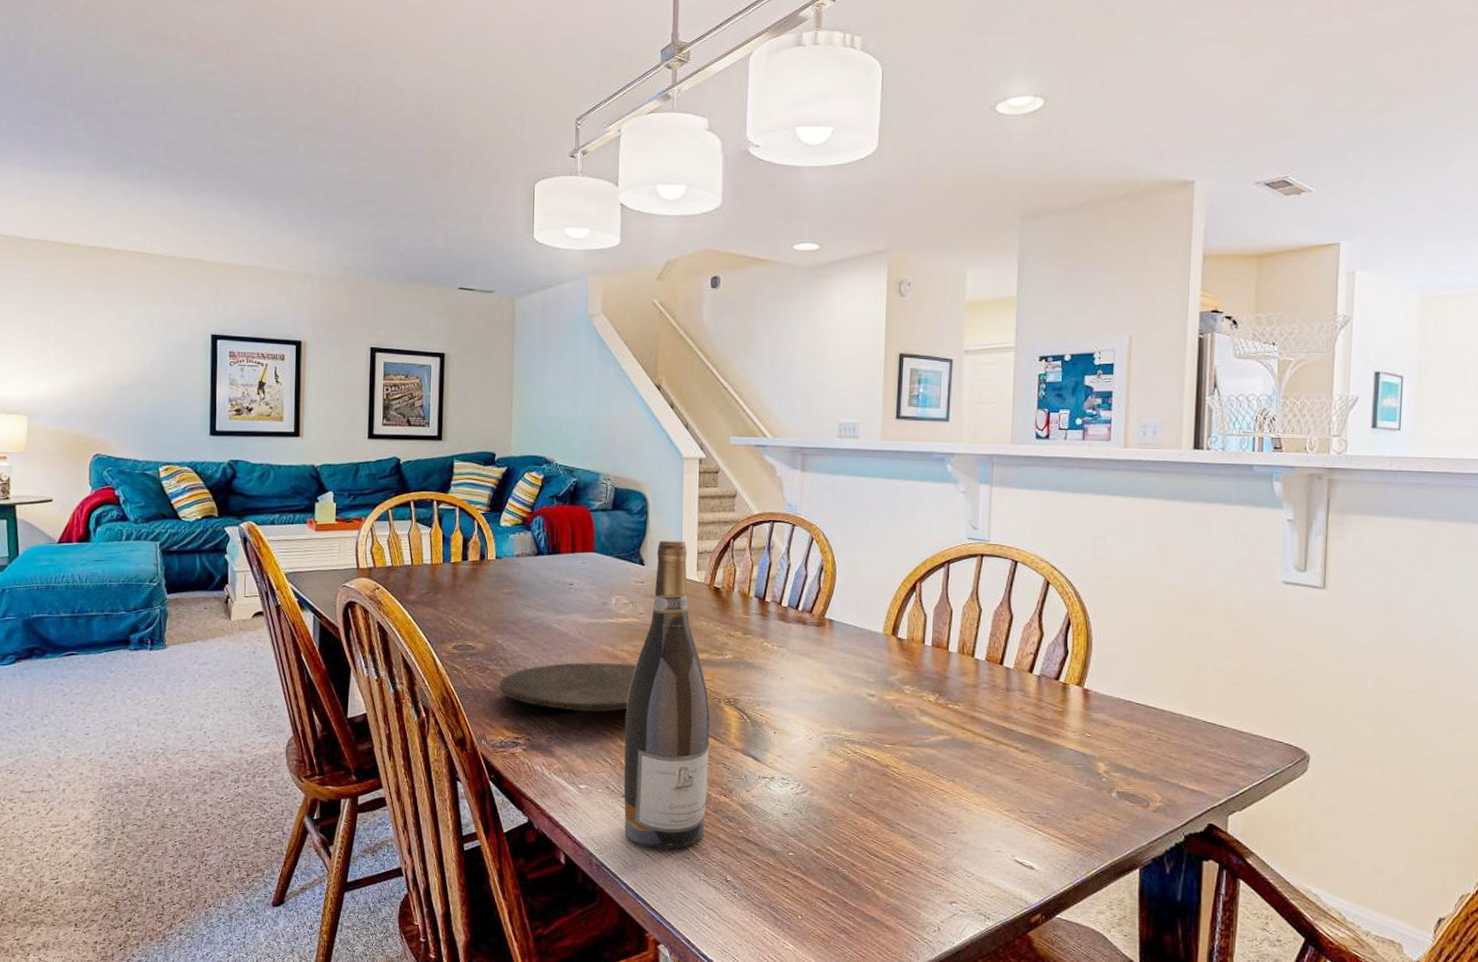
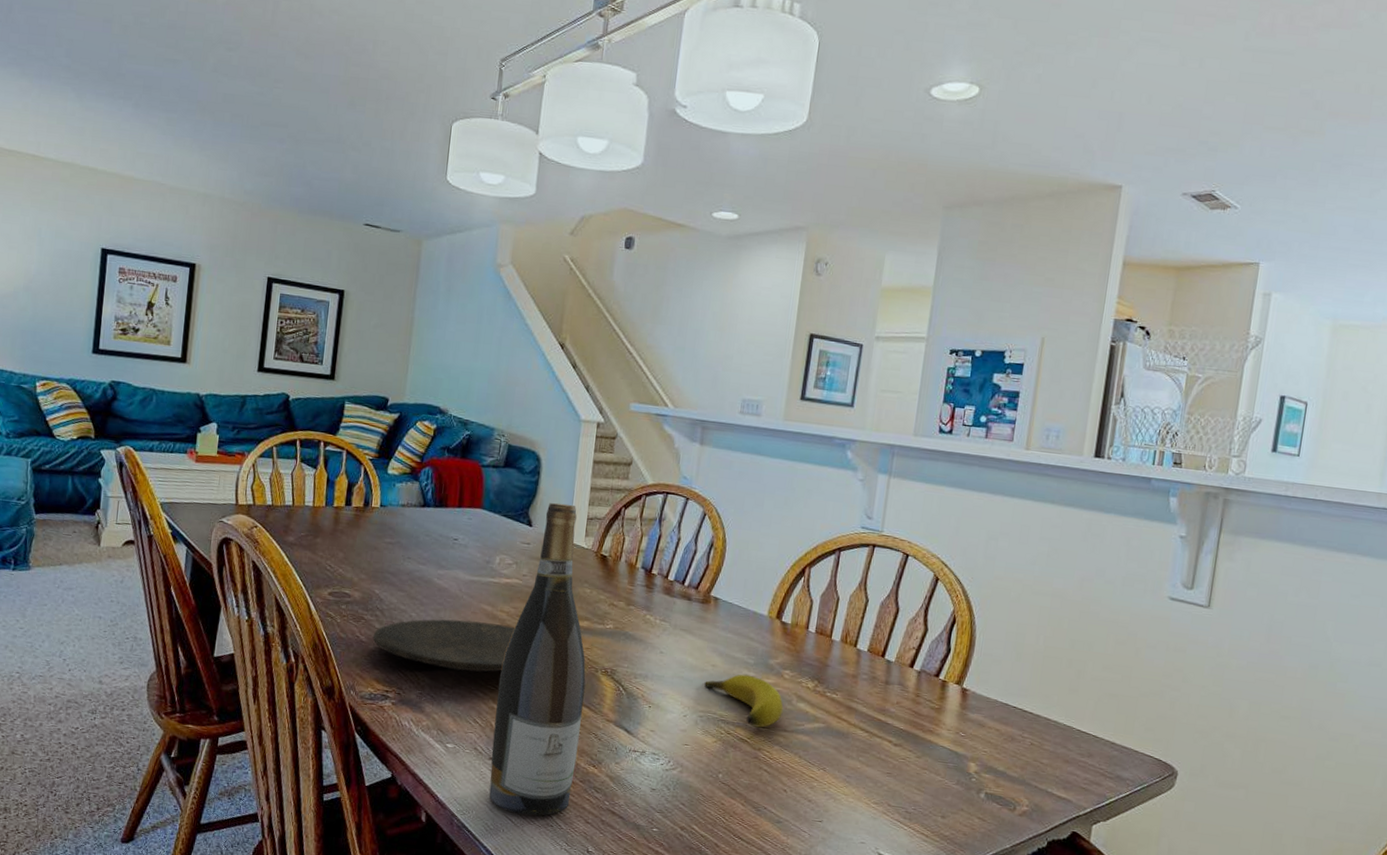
banana: none [827,693,907,745] -> present [704,674,784,728]

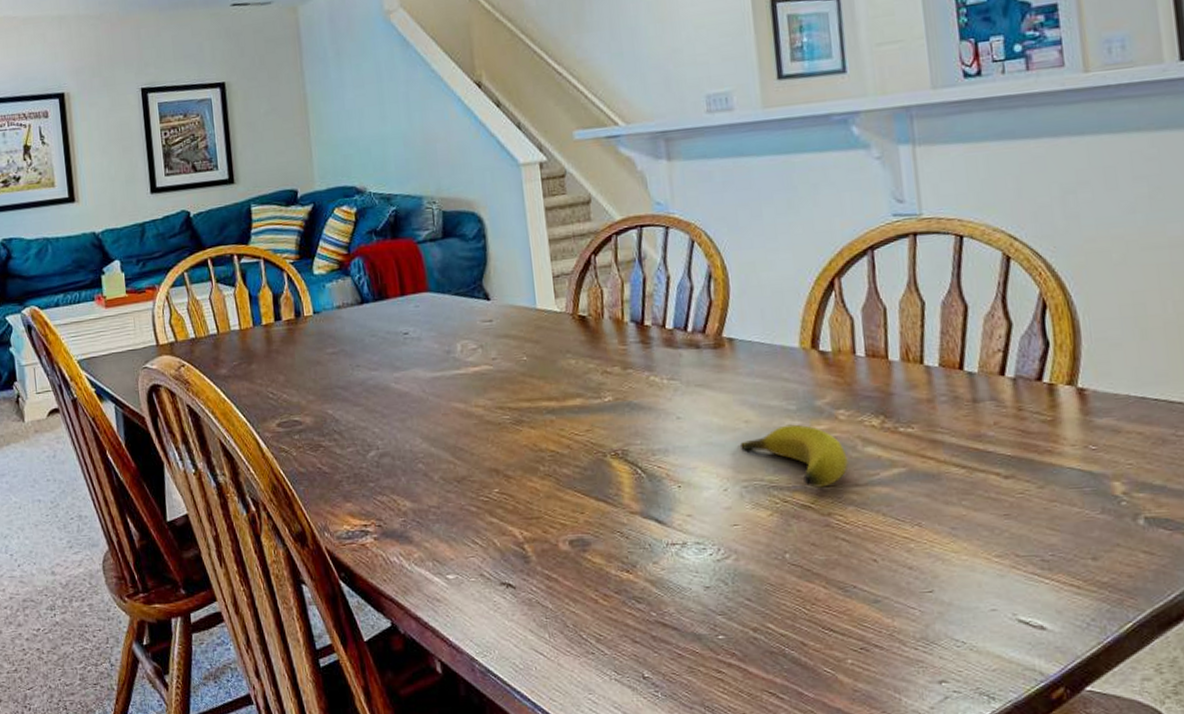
plate: present [373,619,515,672] -> none [336,421,498,486]
wine bottle: present [489,502,586,816] -> none [490,264,608,645]

